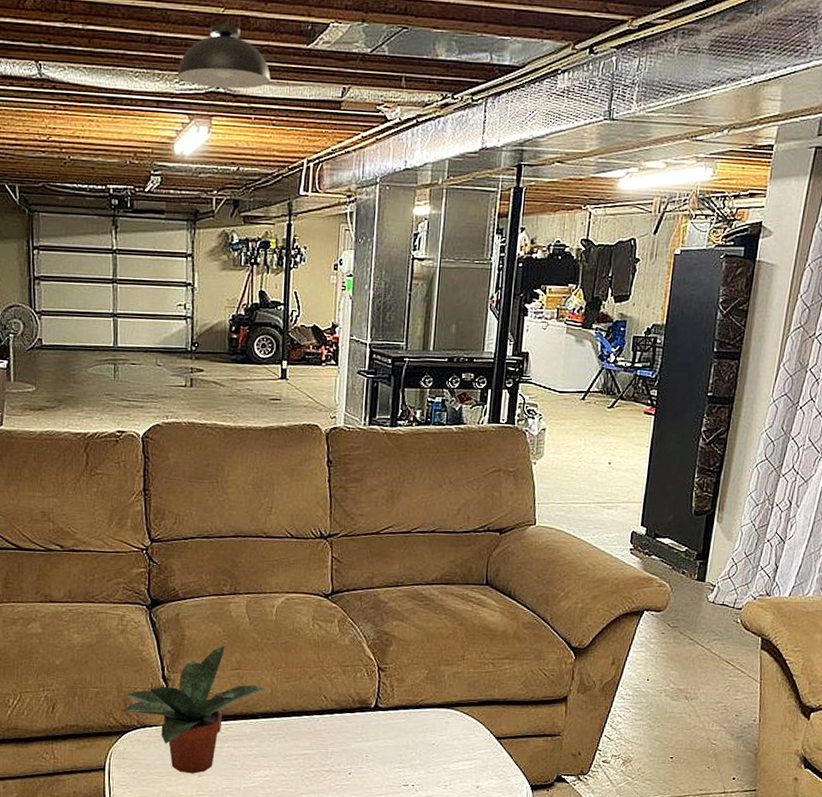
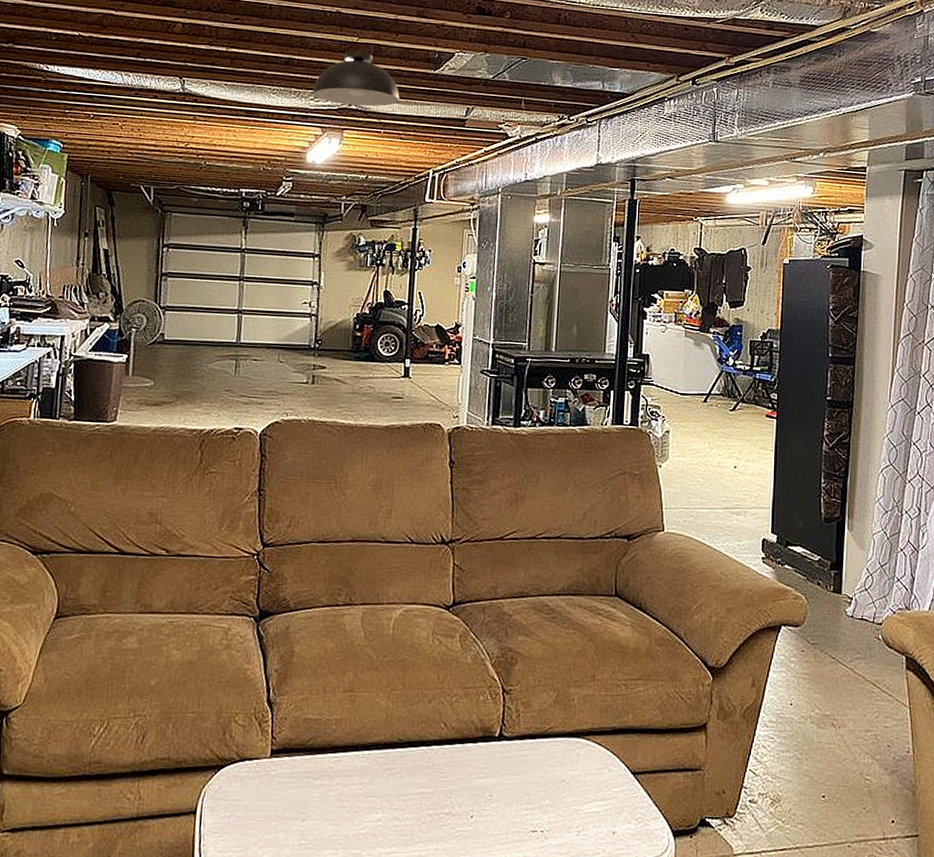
potted plant: present [122,645,265,774] -> none [220,663,380,818]

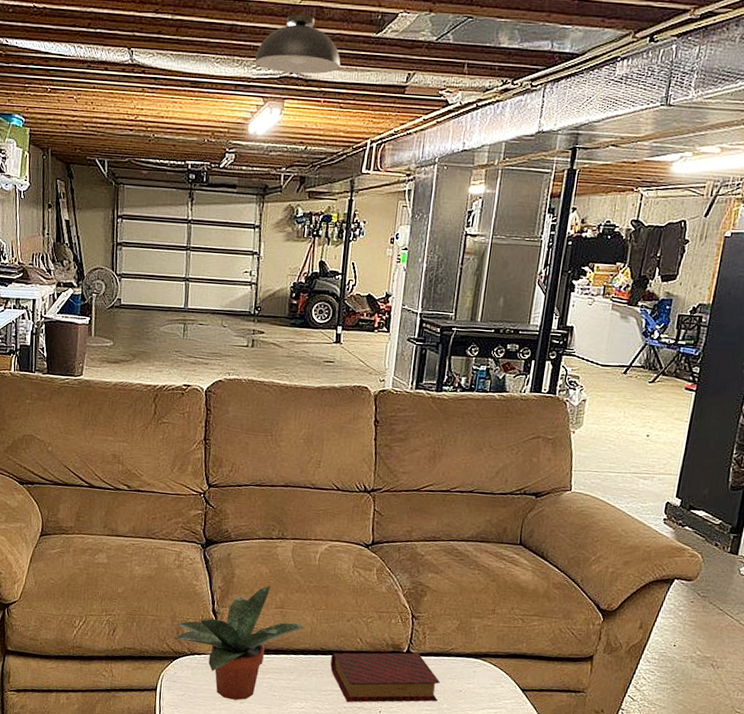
potted plant: none [220,663,380,818] -> present [174,585,306,700]
book: none [410,736,539,808] -> present [330,652,440,703]

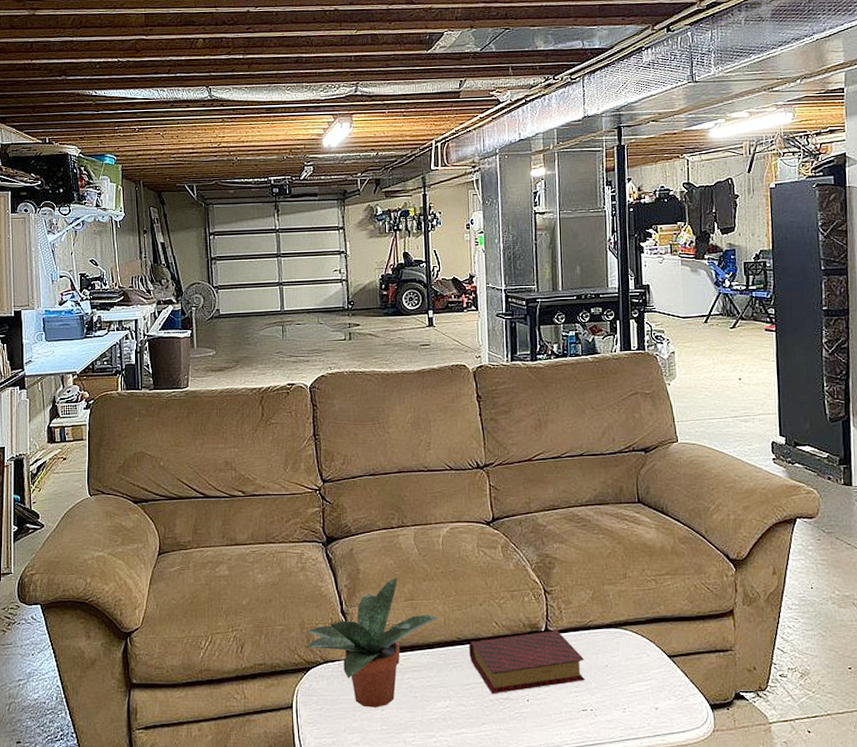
light fixture: present [255,14,341,75] -> none [321,42,399,92]

